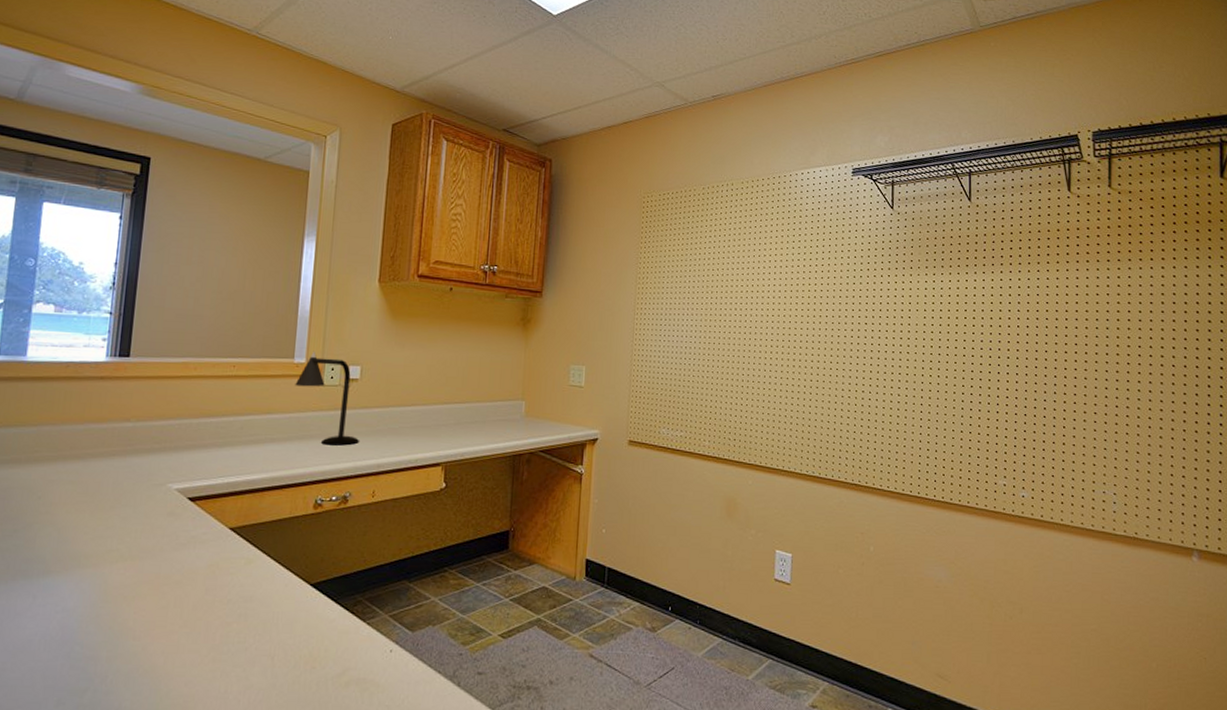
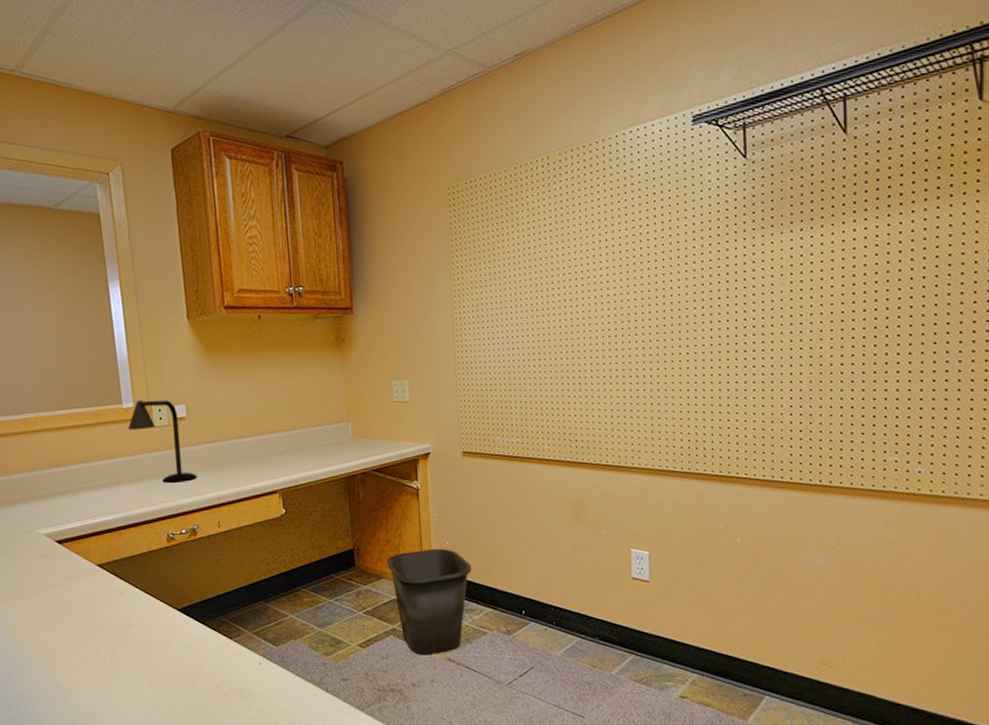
waste bin: none [541,536,625,650] -> present [387,548,472,656]

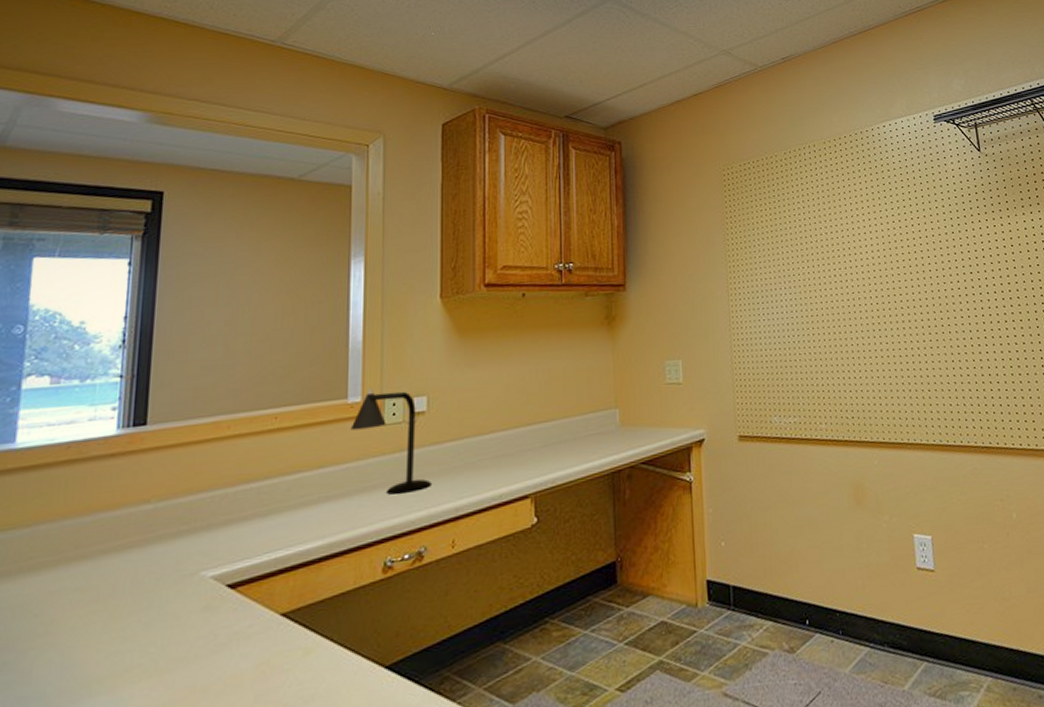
waste bin: present [387,548,472,656] -> none [654,551,750,694]

